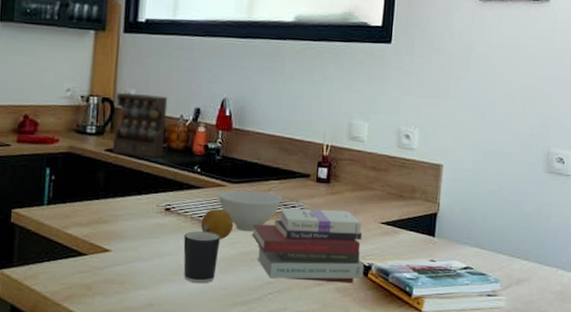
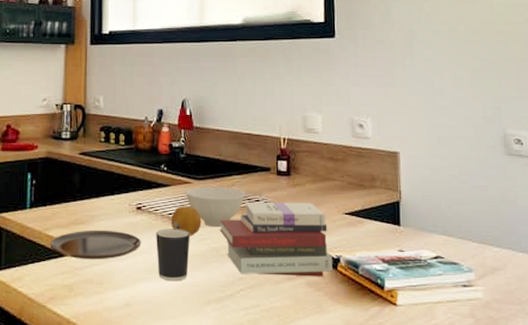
plate: none [69,229,168,260] -> present [50,230,141,260]
spice rack: present [112,92,168,159] -> none [85,99,133,160]

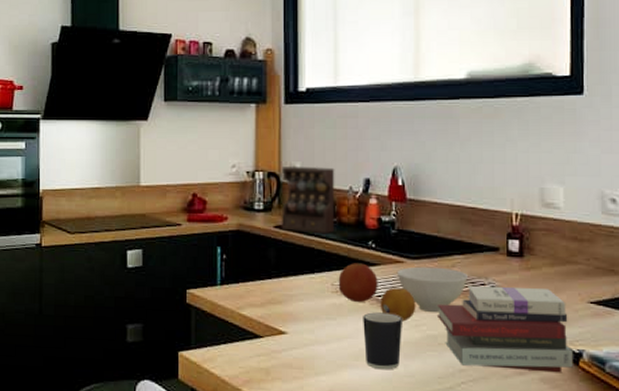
plate: present [50,230,141,260] -> none [244,310,346,343]
spice rack: none [85,99,133,160] -> present [281,165,335,234]
fruit: none [134,185,169,221] -> present [338,263,378,303]

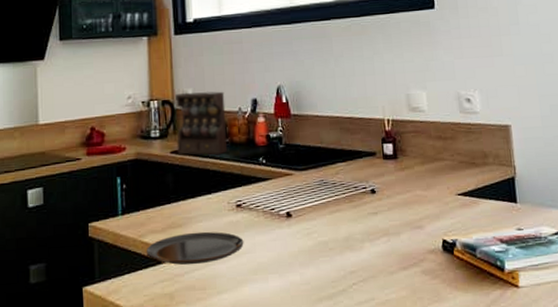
plate: none [244,310,346,343] -> present [147,231,244,265]
fruit: present [338,263,378,303] -> none [233,179,271,218]
mug: present [363,312,402,370] -> none [259,224,296,281]
fruit: present [380,288,416,322] -> none [273,199,307,232]
bowl: present [396,266,468,312] -> none [287,176,351,219]
books: present [436,285,573,373] -> none [325,186,449,267]

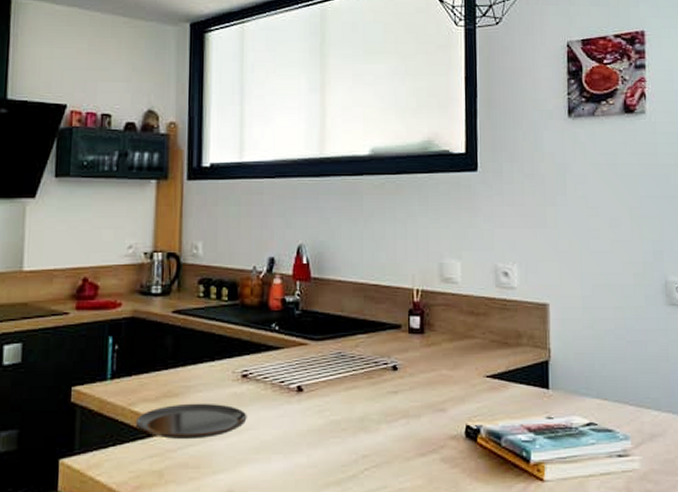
spice rack: present [175,91,228,156] -> none [180,245,239,318]

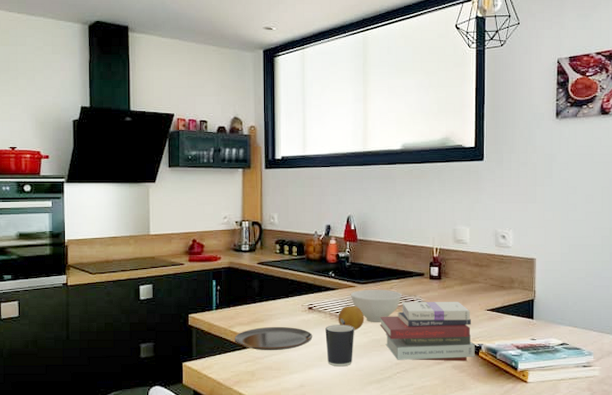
mug: none [265,399,305,462] -> present [325,324,354,367]
fruit: none [282,372,320,408] -> present [338,306,365,331]
bowl: none [300,348,371,396] -> present [350,289,402,322]
books: none [340,364,472,452] -> present [379,301,475,362]

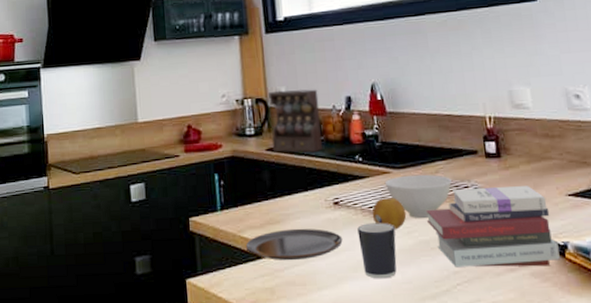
spice rack: none [263,216,304,268] -> present [269,89,323,153]

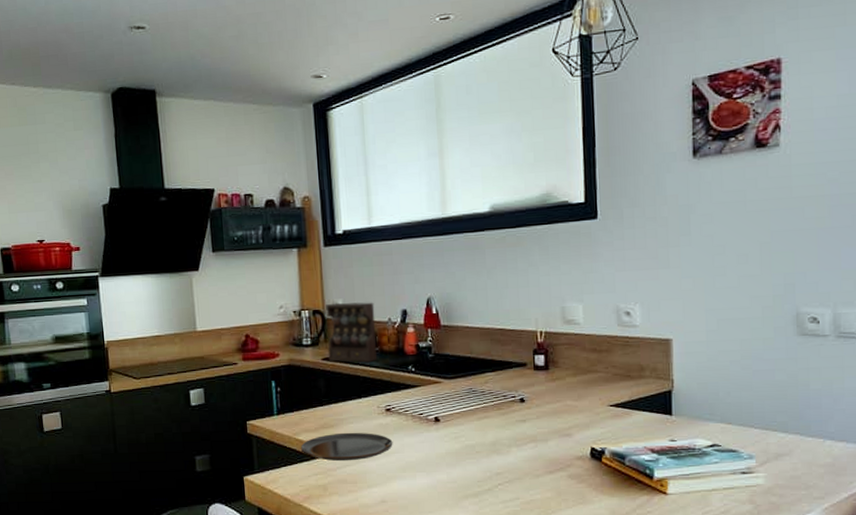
mug: present [357,222,397,279] -> none [407,428,444,479]
fruit: present [371,197,407,230] -> none [422,405,455,435]
bowl: present [384,174,452,218] -> none [435,384,500,425]
books: present [426,186,560,267] -> none [473,397,597,470]

